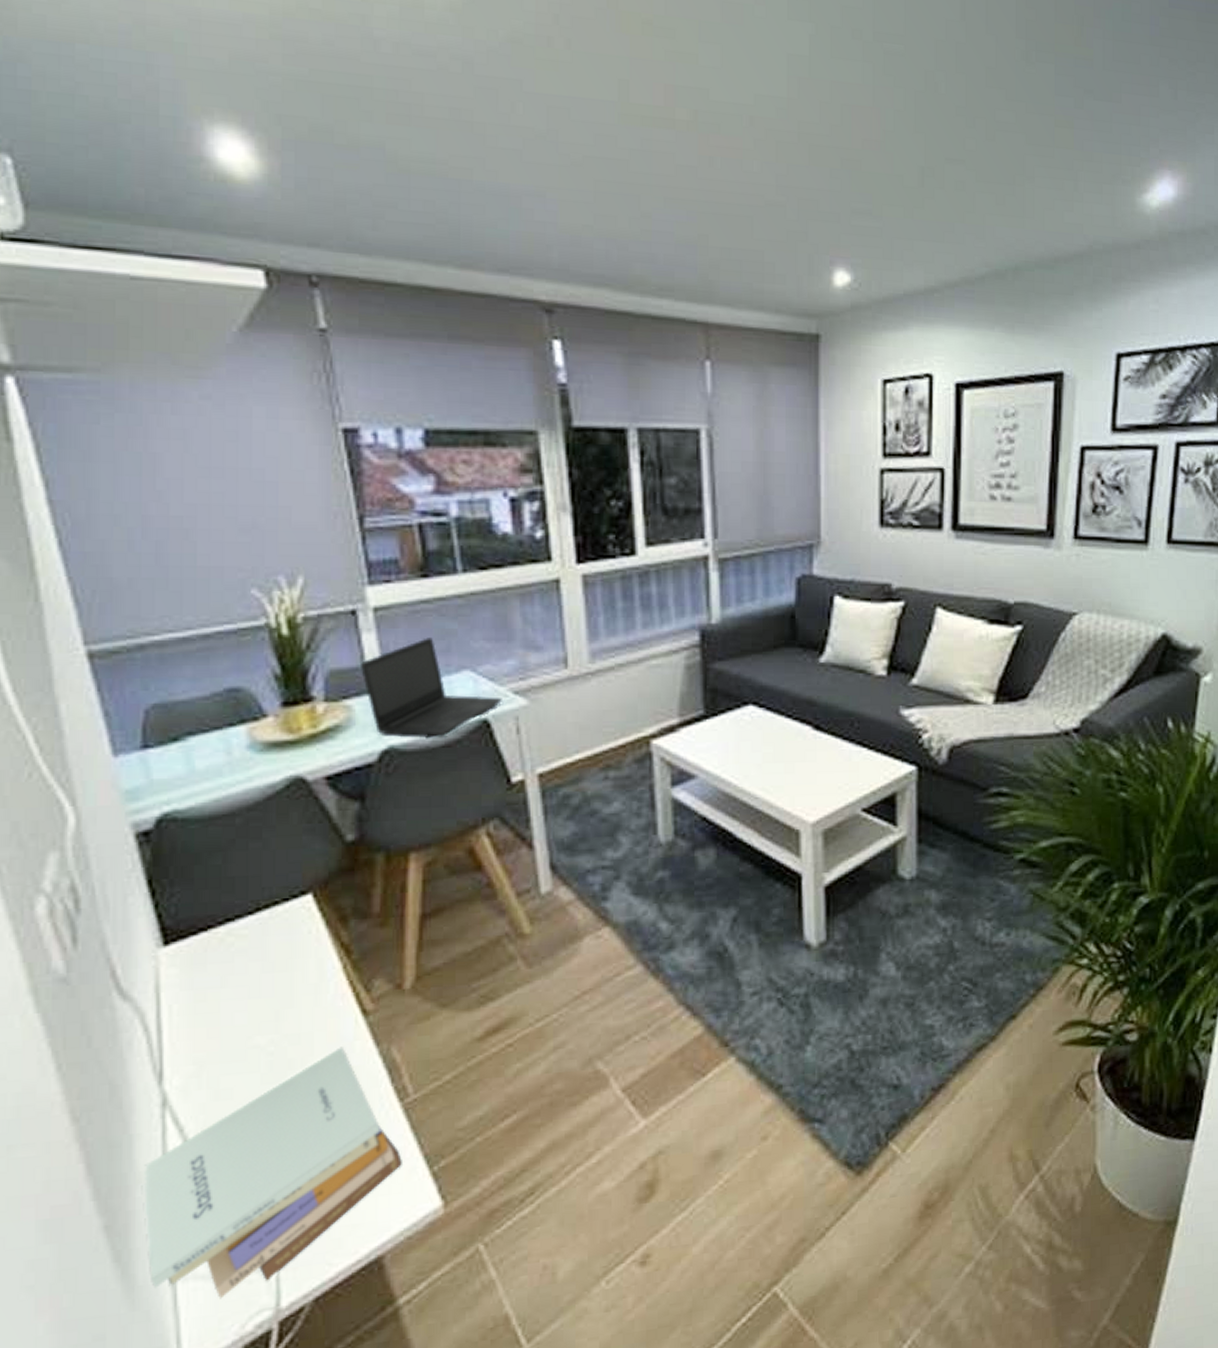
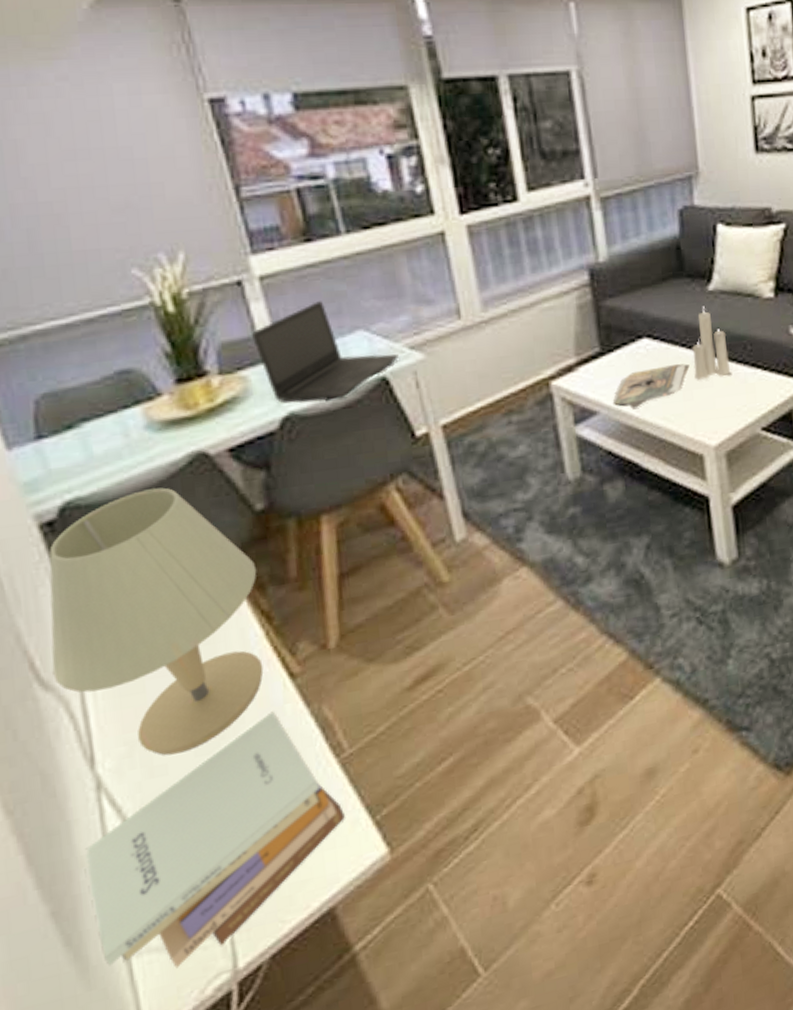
table lamp: none [132,809,341,1080] -> present [49,487,263,755]
magazine: none [713,735,794,776] -> present [613,363,690,408]
candle: none [798,678,836,754] -> present [692,306,731,381]

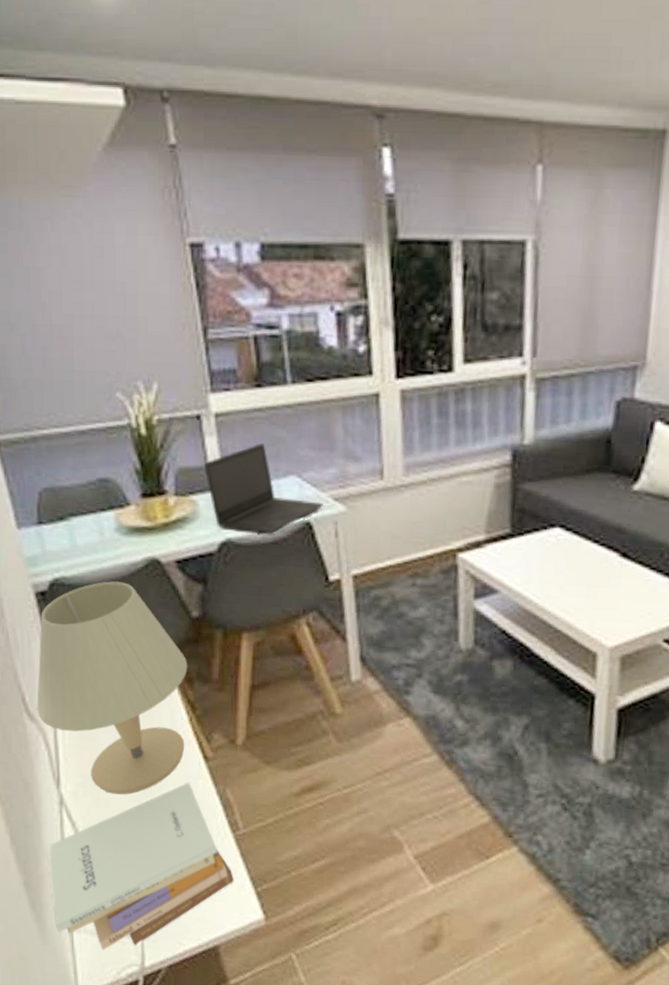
magazine: present [613,363,690,408] -> none [516,558,599,594]
candle: present [692,306,731,381] -> none [602,505,644,581]

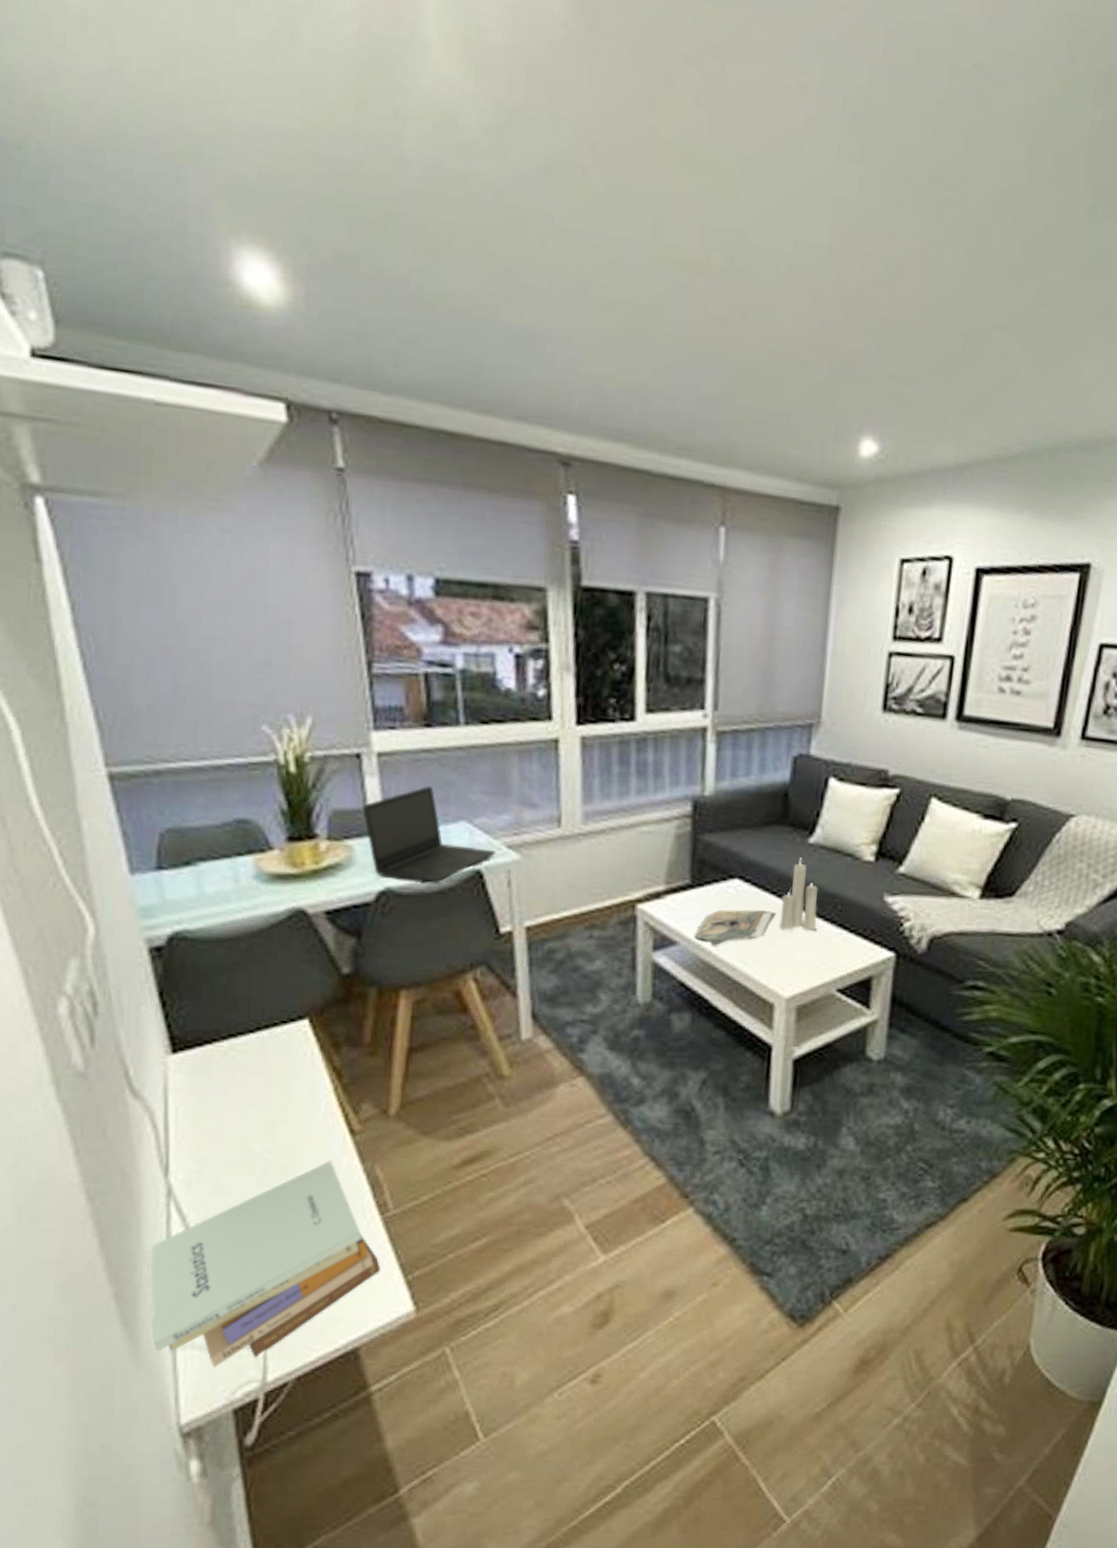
table lamp: present [37,581,188,795] -> none [143,934,335,1180]
magazine: none [516,558,599,594] -> present [695,909,776,946]
candle: none [602,505,644,581] -> present [779,857,819,932]

